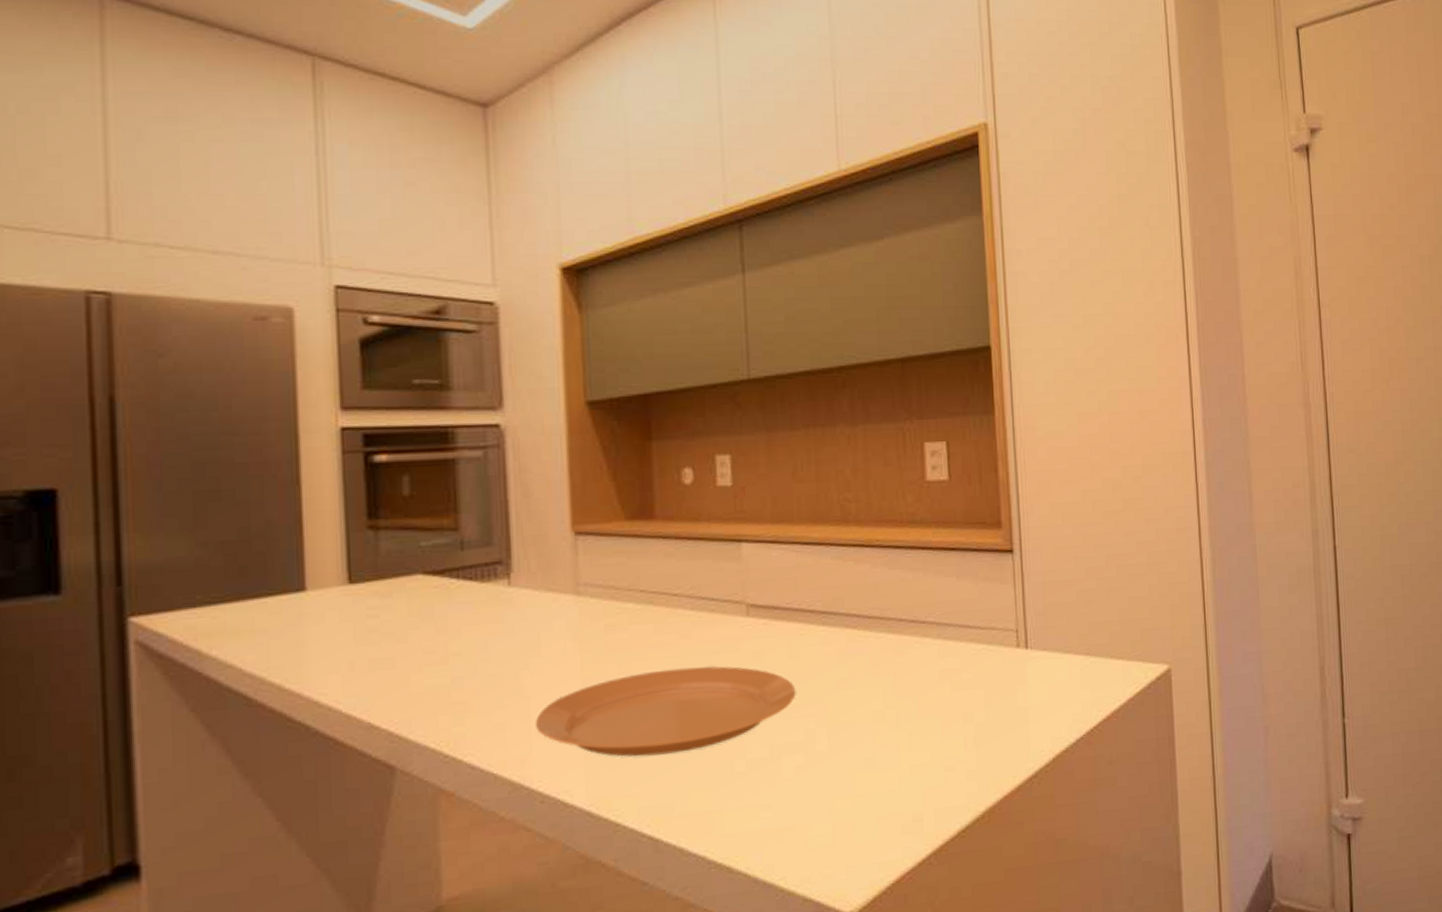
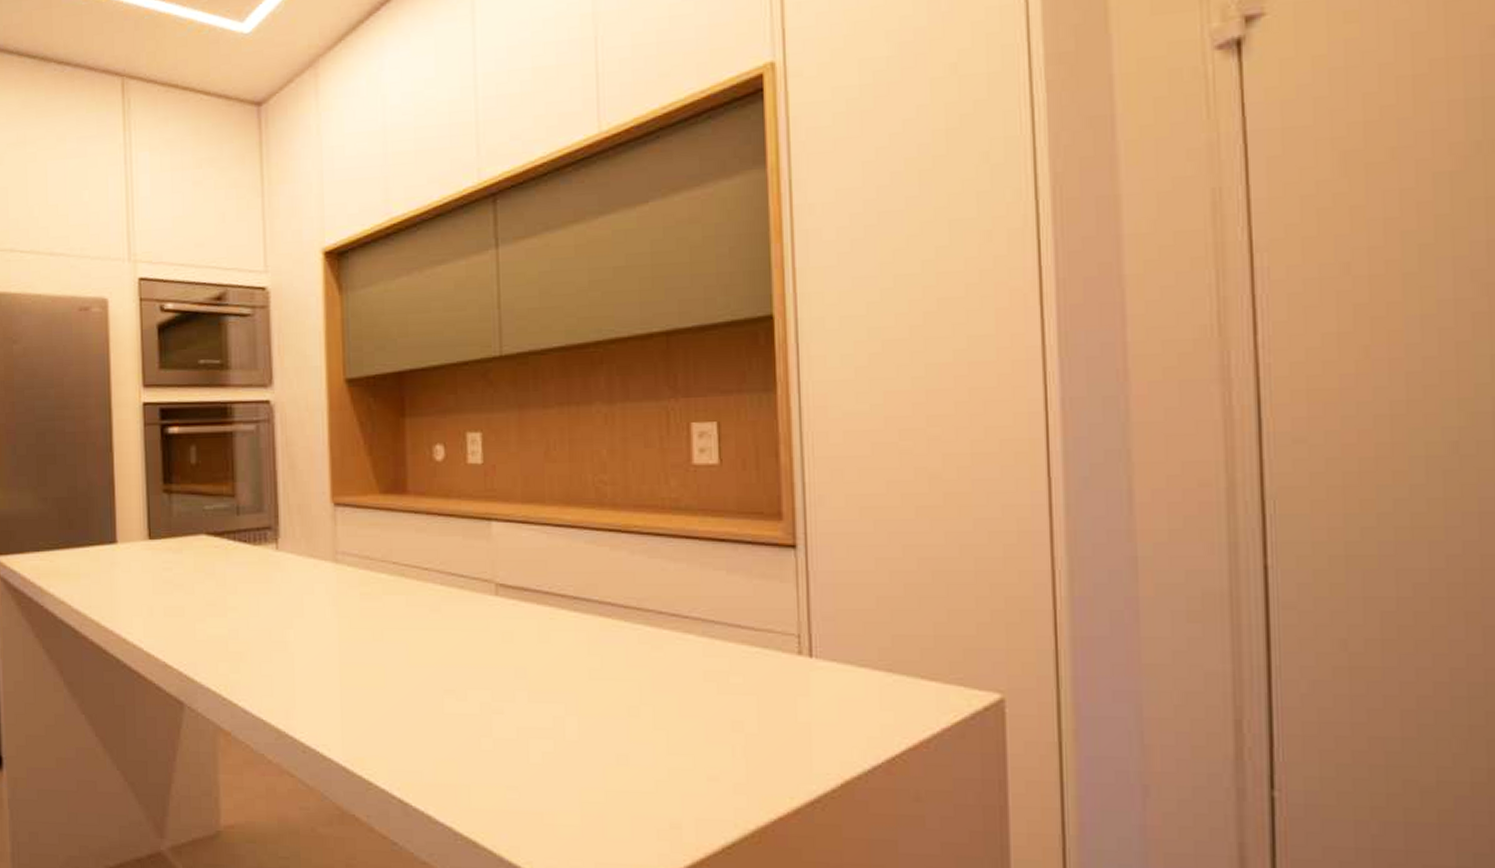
plate: present [534,666,796,757] -> none [298,641,545,723]

